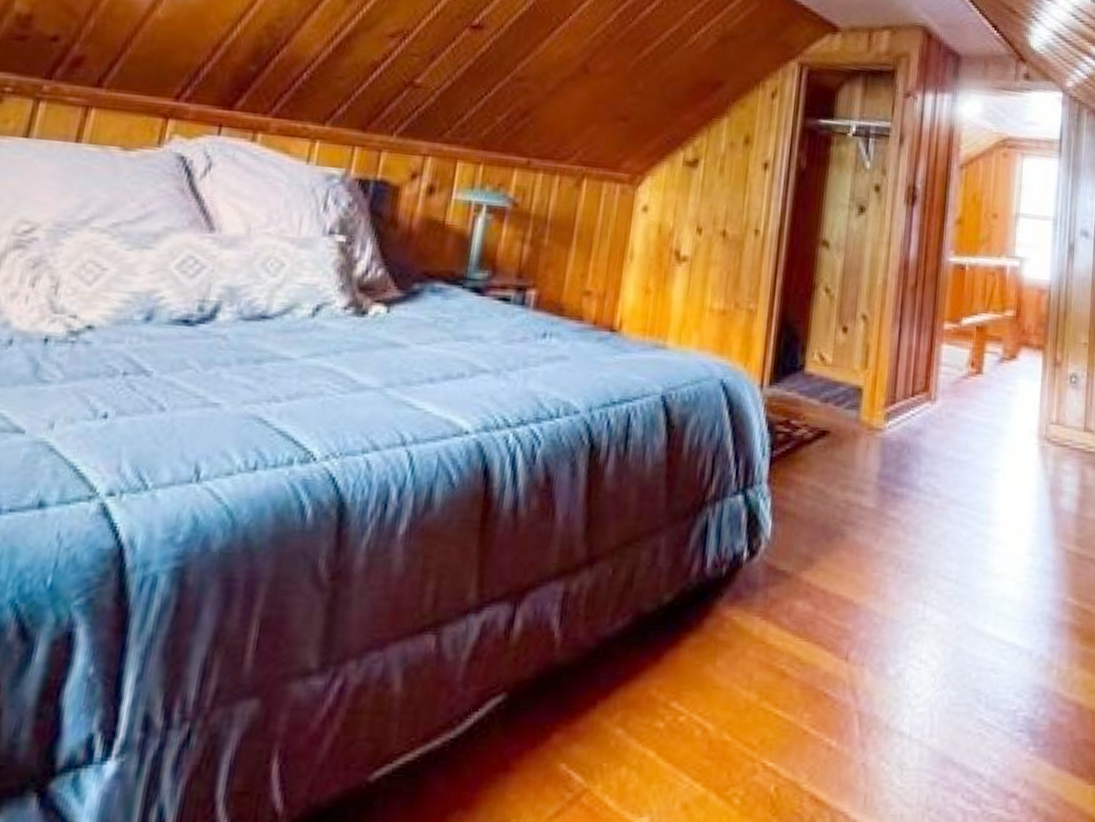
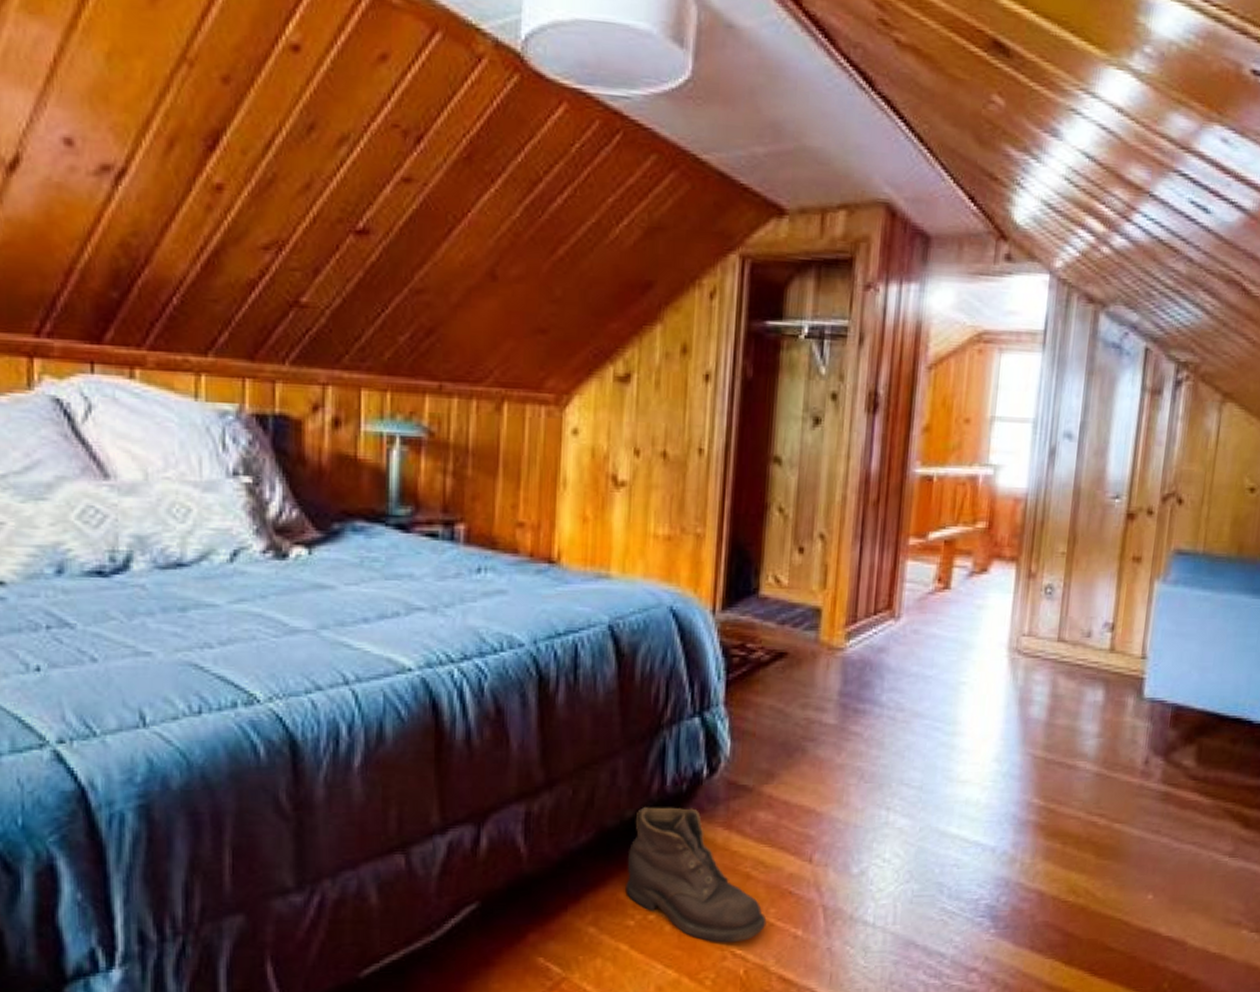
boot: none [658,589,801,753] -> present [626,806,767,943]

